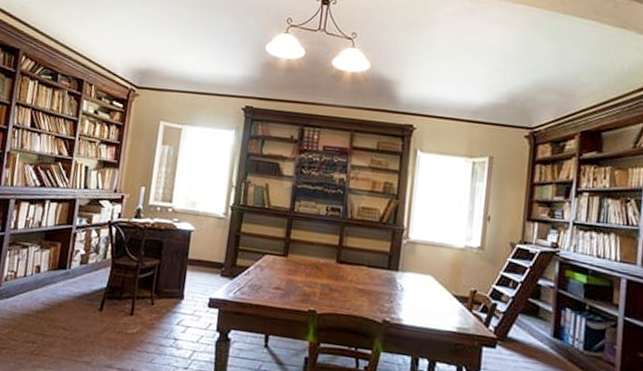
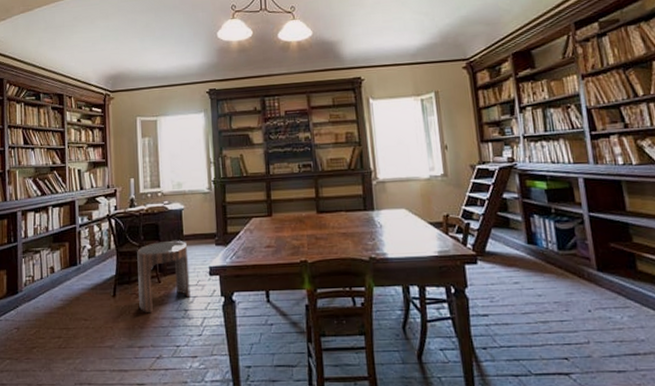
side table: none [126,261,190,336] -> present [137,241,191,314]

